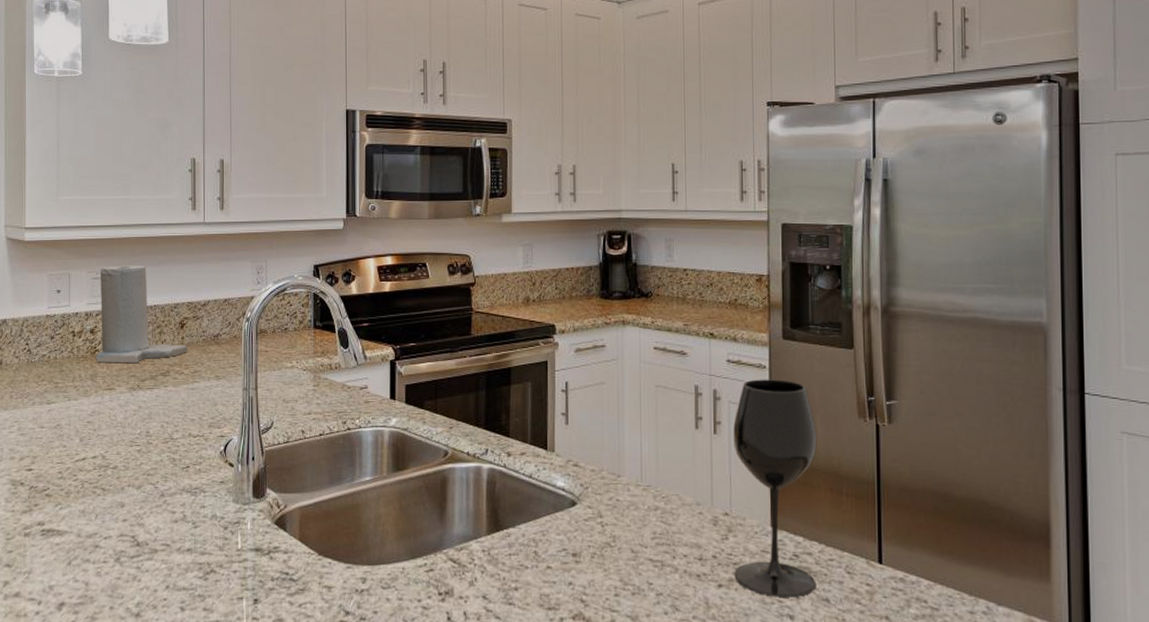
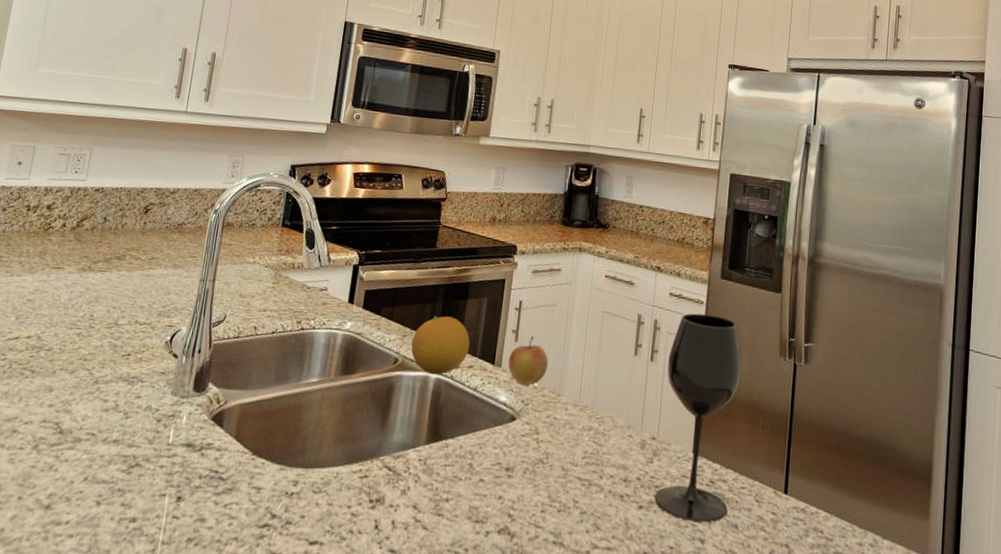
paper towel: present [96,265,188,364] -> none [48,143,149,245]
fruit: none [459,404,520,465] -> present [411,315,470,375]
apple: none [561,417,603,469] -> present [508,336,548,386]

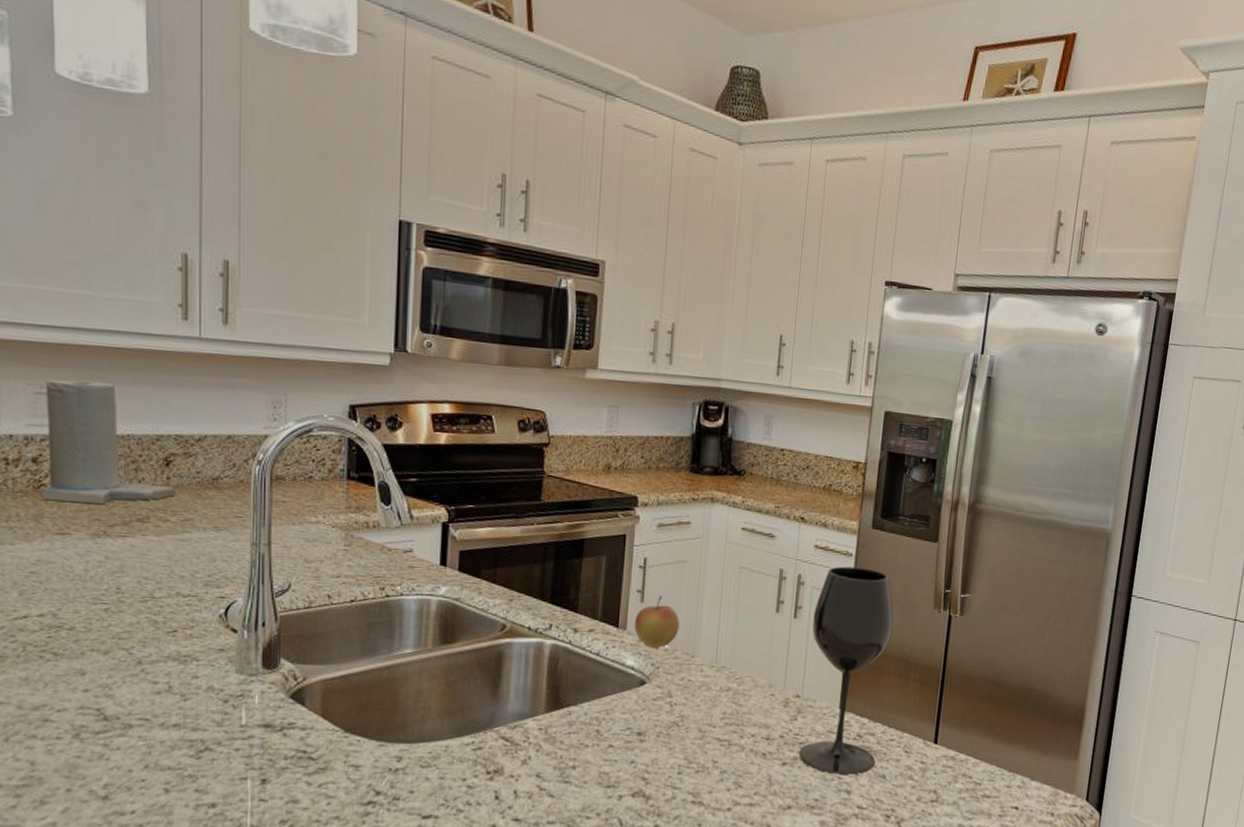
paper towel: none [48,143,149,245] -> present [41,379,176,505]
fruit: present [411,315,470,375] -> none [520,576,589,641]

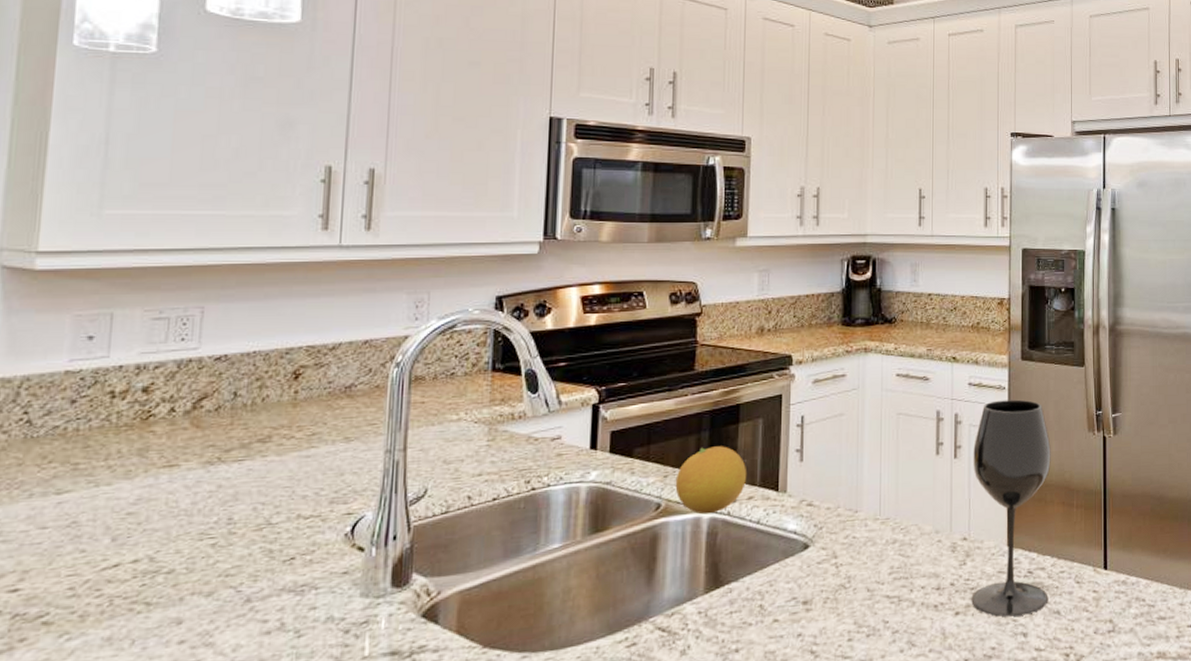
paper towel: present [41,379,176,505] -> none [149,300,304,431]
fruit: none [520,576,589,641] -> present [675,446,747,515]
apple: present [634,596,680,648] -> none [794,452,840,508]

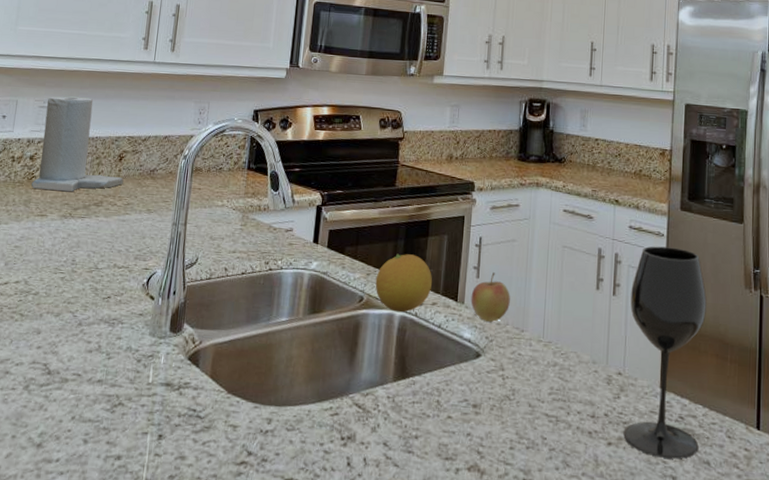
paper towel: none [149,300,304,431] -> present [31,96,124,192]
apple: none [794,452,840,508] -> present [470,272,510,322]

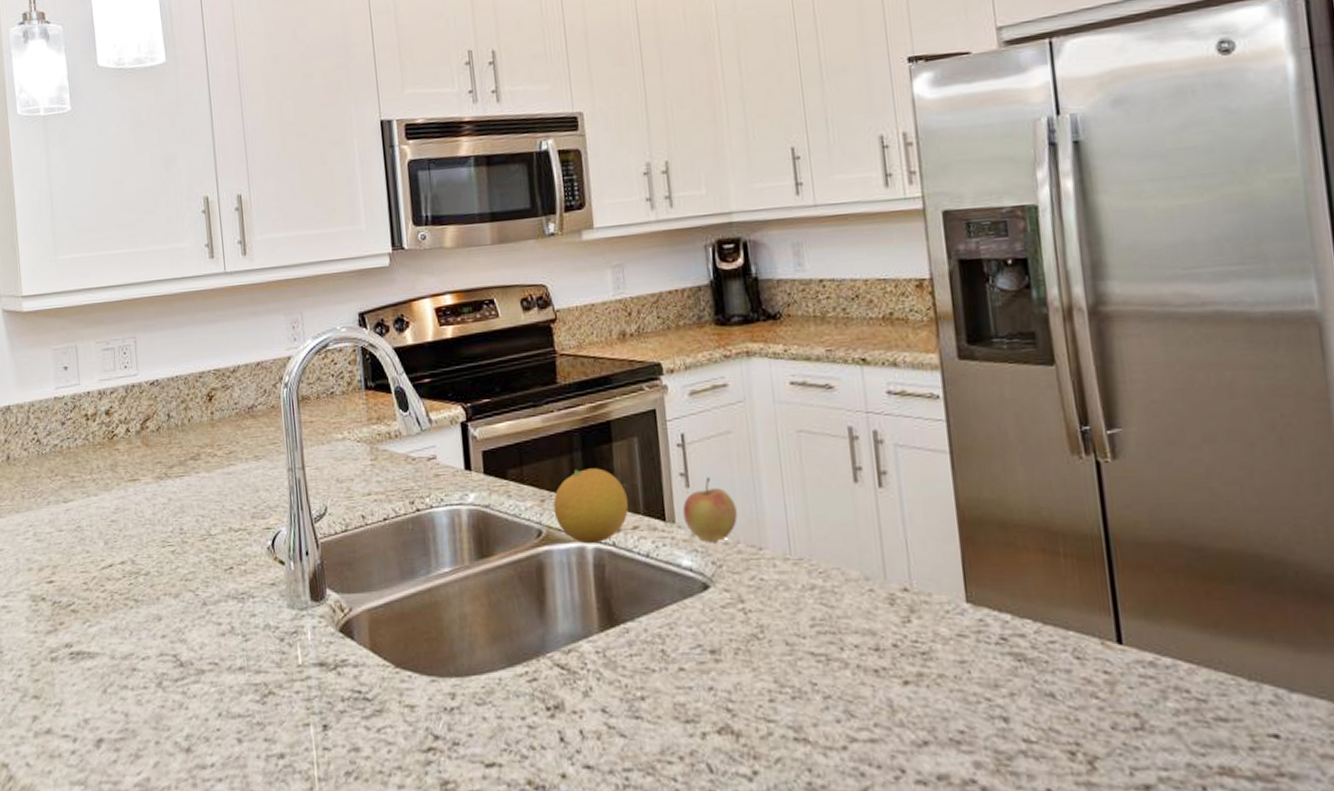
paper towel: present [31,96,124,192] -> none [110,329,219,449]
wineglass: present [623,246,707,459] -> none [902,411,1036,694]

